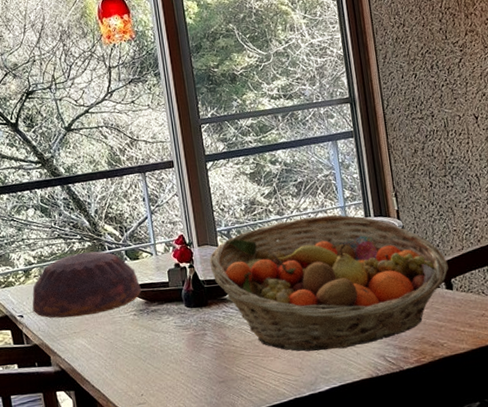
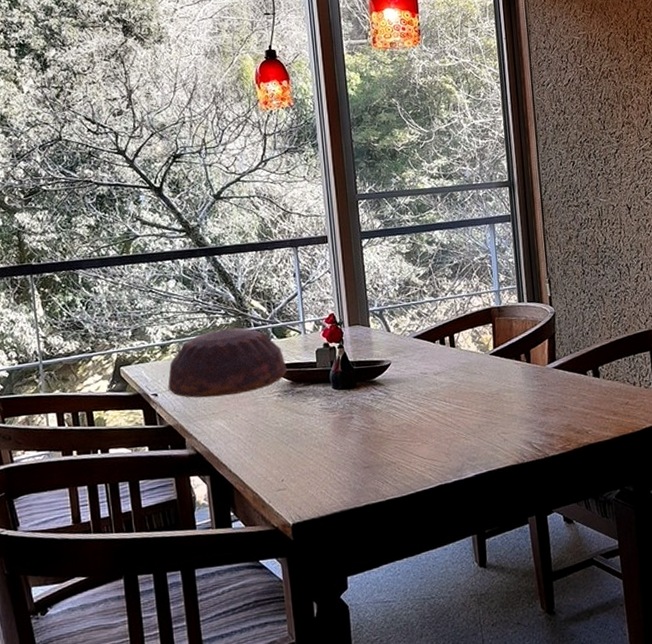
fruit basket: present [209,214,449,352] -> none [360,298,597,437]

